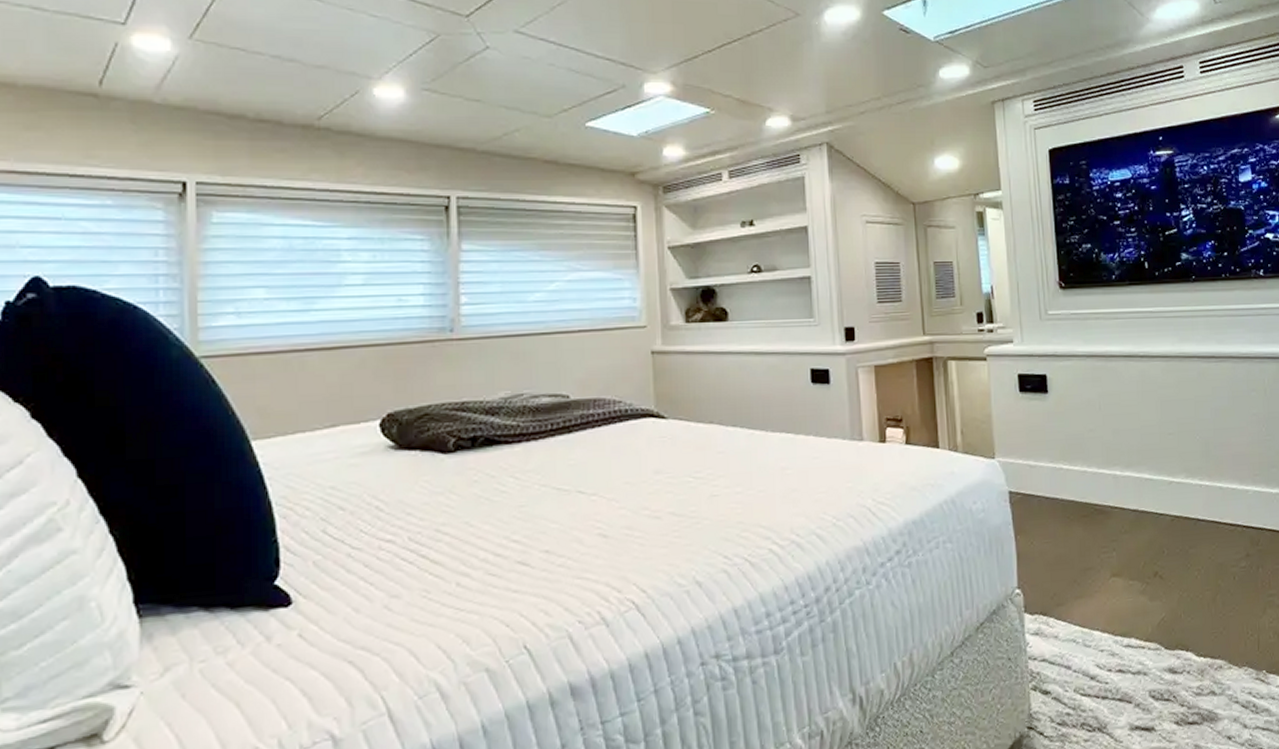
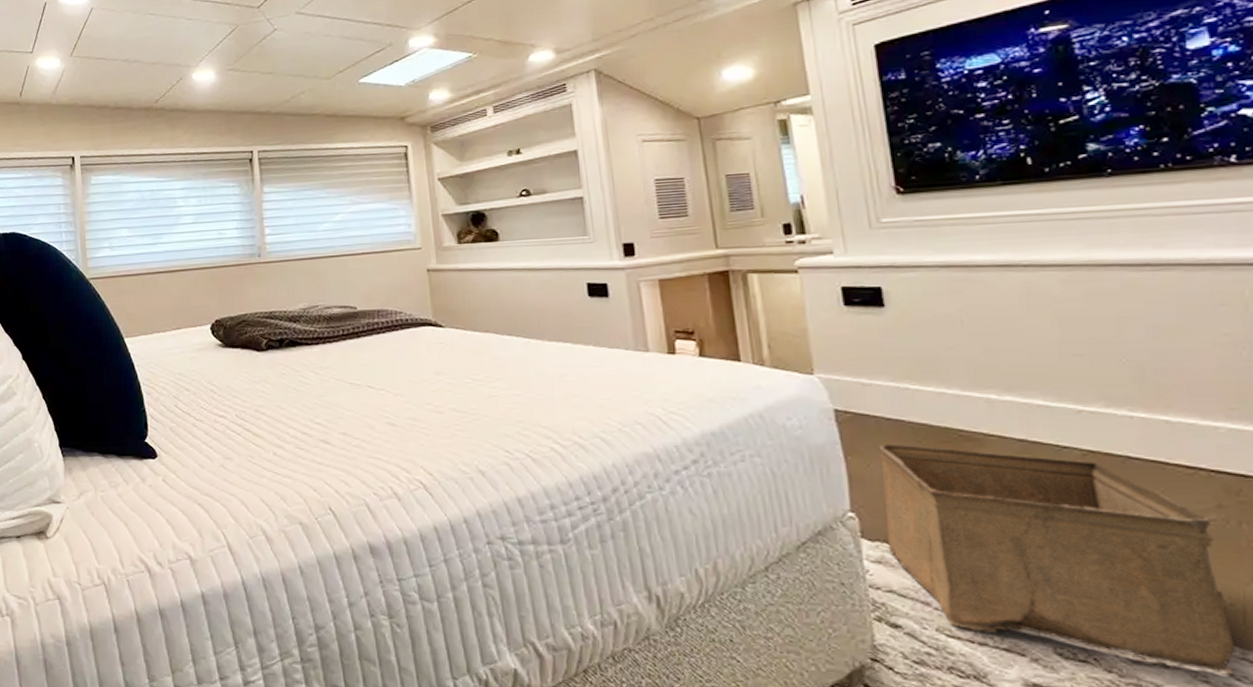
storage bin: none [1039,521,1253,694] -> present [877,444,1236,675]

